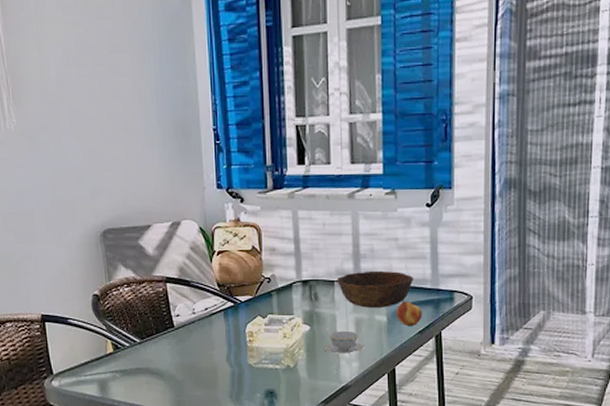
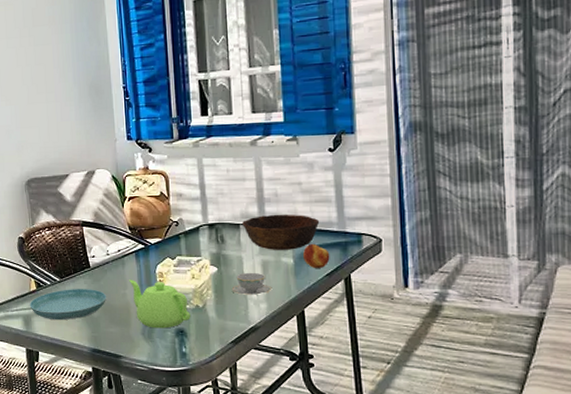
saucer: none [105,350,192,385] -> present [29,289,106,321]
teapot: none [217,339,281,390] -> present [129,279,190,329]

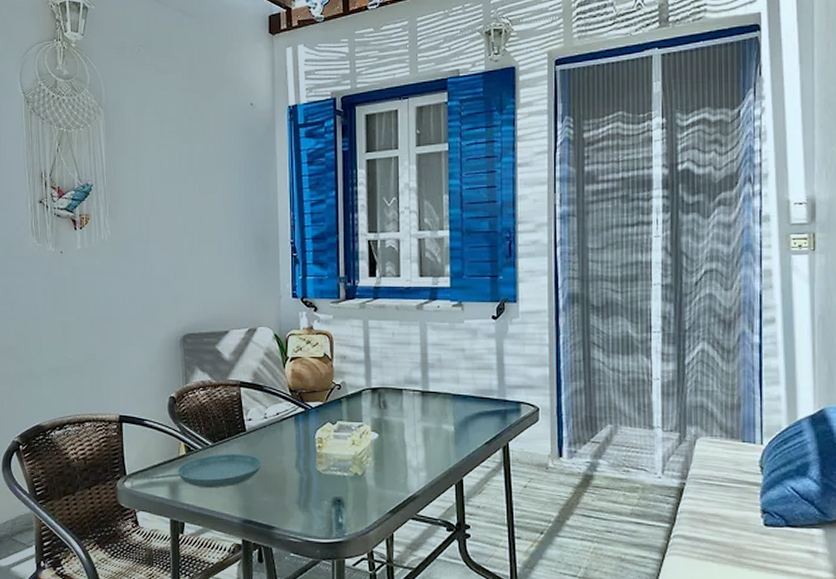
teapot: present [129,279,190,329] -> none [287,445,349,498]
teacup: present [231,272,272,295] -> none [392,439,432,463]
bowl: present [242,214,320,250] -> none [406,380,481,417]
fruit: present [303,244,330,268] -> none [464,412,490,436]

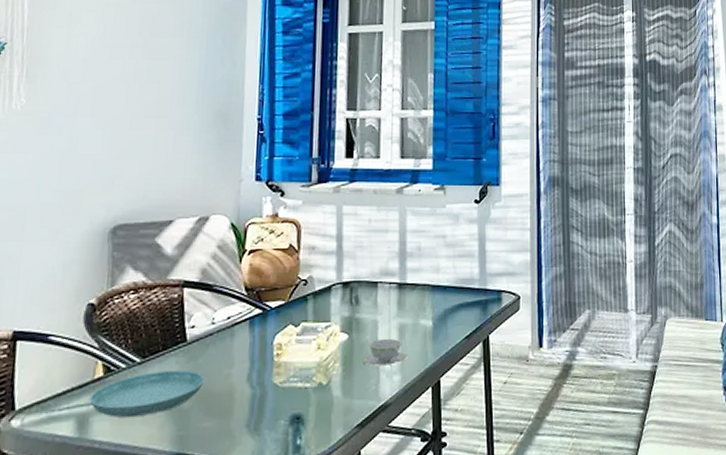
teacup: none [392,439,432,463] -> present [362,338,408,366]

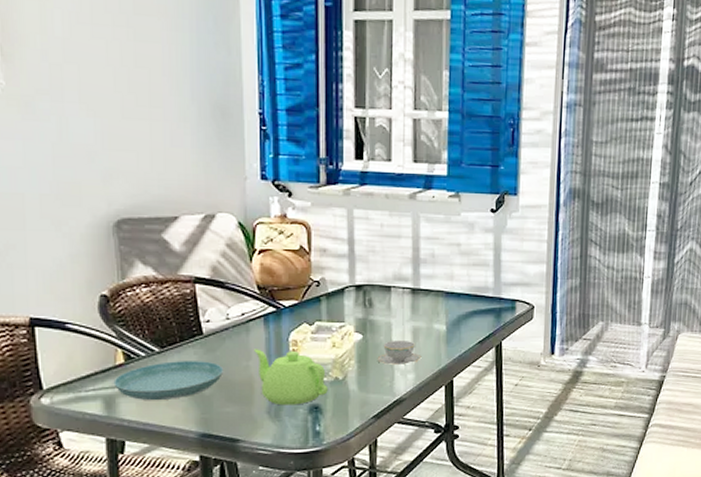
teapot: none [237,354,311,417] -> present [254,349,328,406]

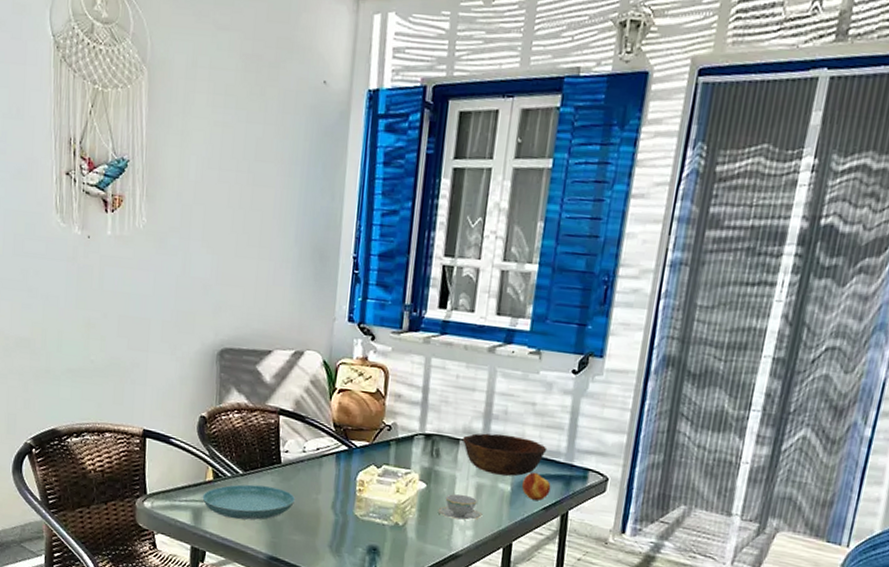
teapot: present [254,349,328,406] -> none [324,483,387,544]
bowl: none [394,276,476,316] -> present [463,433,548,476]
fruit: none [457,310,483,335] -> present [522,473,551,501]

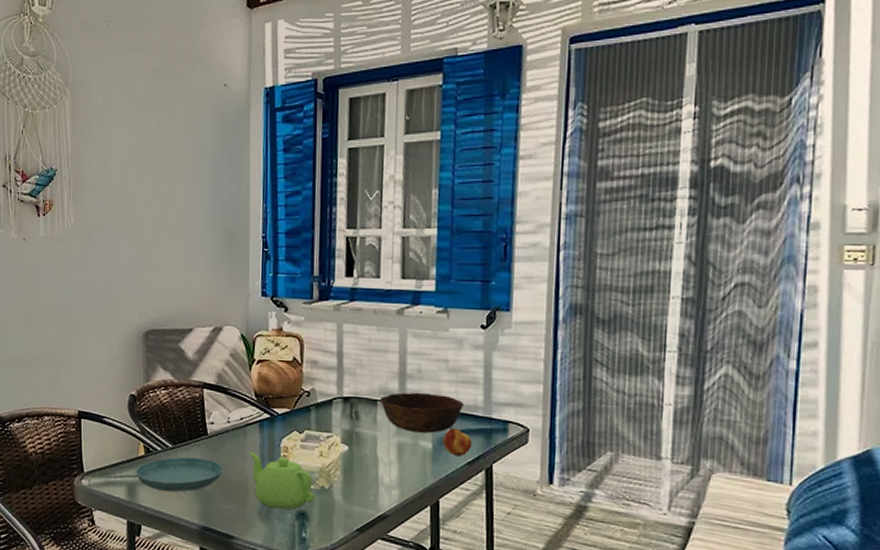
teapot: none [324,483,387,544] -> present [250,452,314,510]
teacup: present [437,494,483,520] -> none [362,454,407,480]

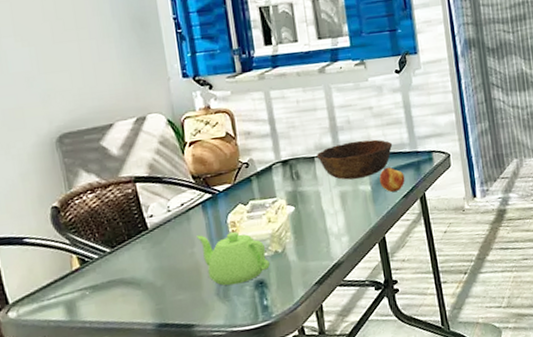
saucer: present [135,457,223,492] -> none [72,254,171,301]

